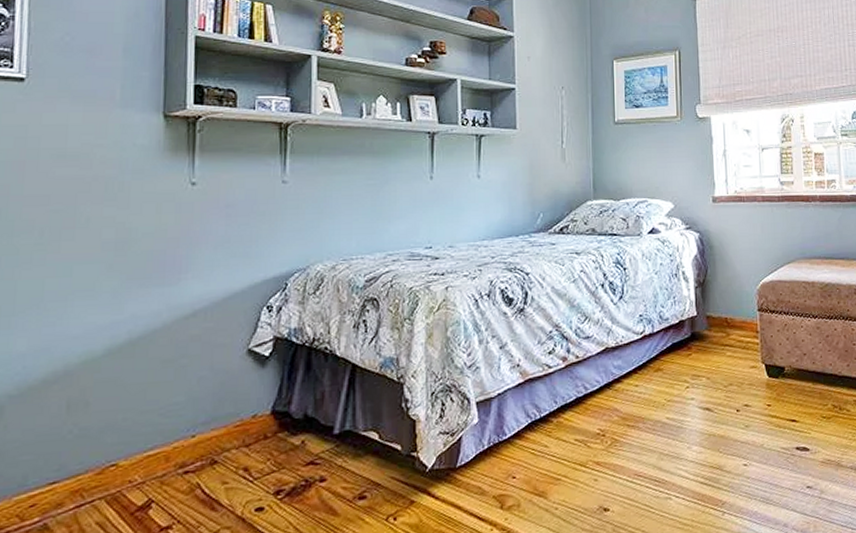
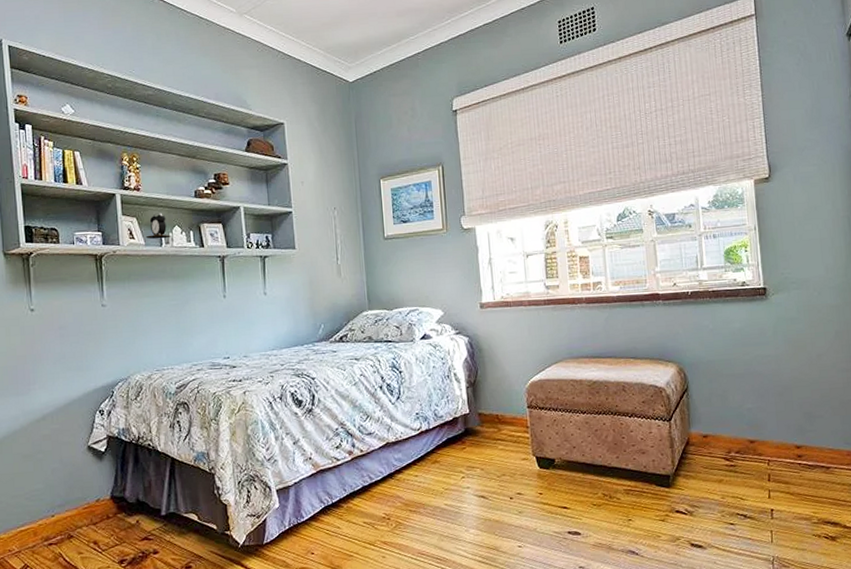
alarm clock: none [343,80,373,109] -> present [145,213,171,239]

